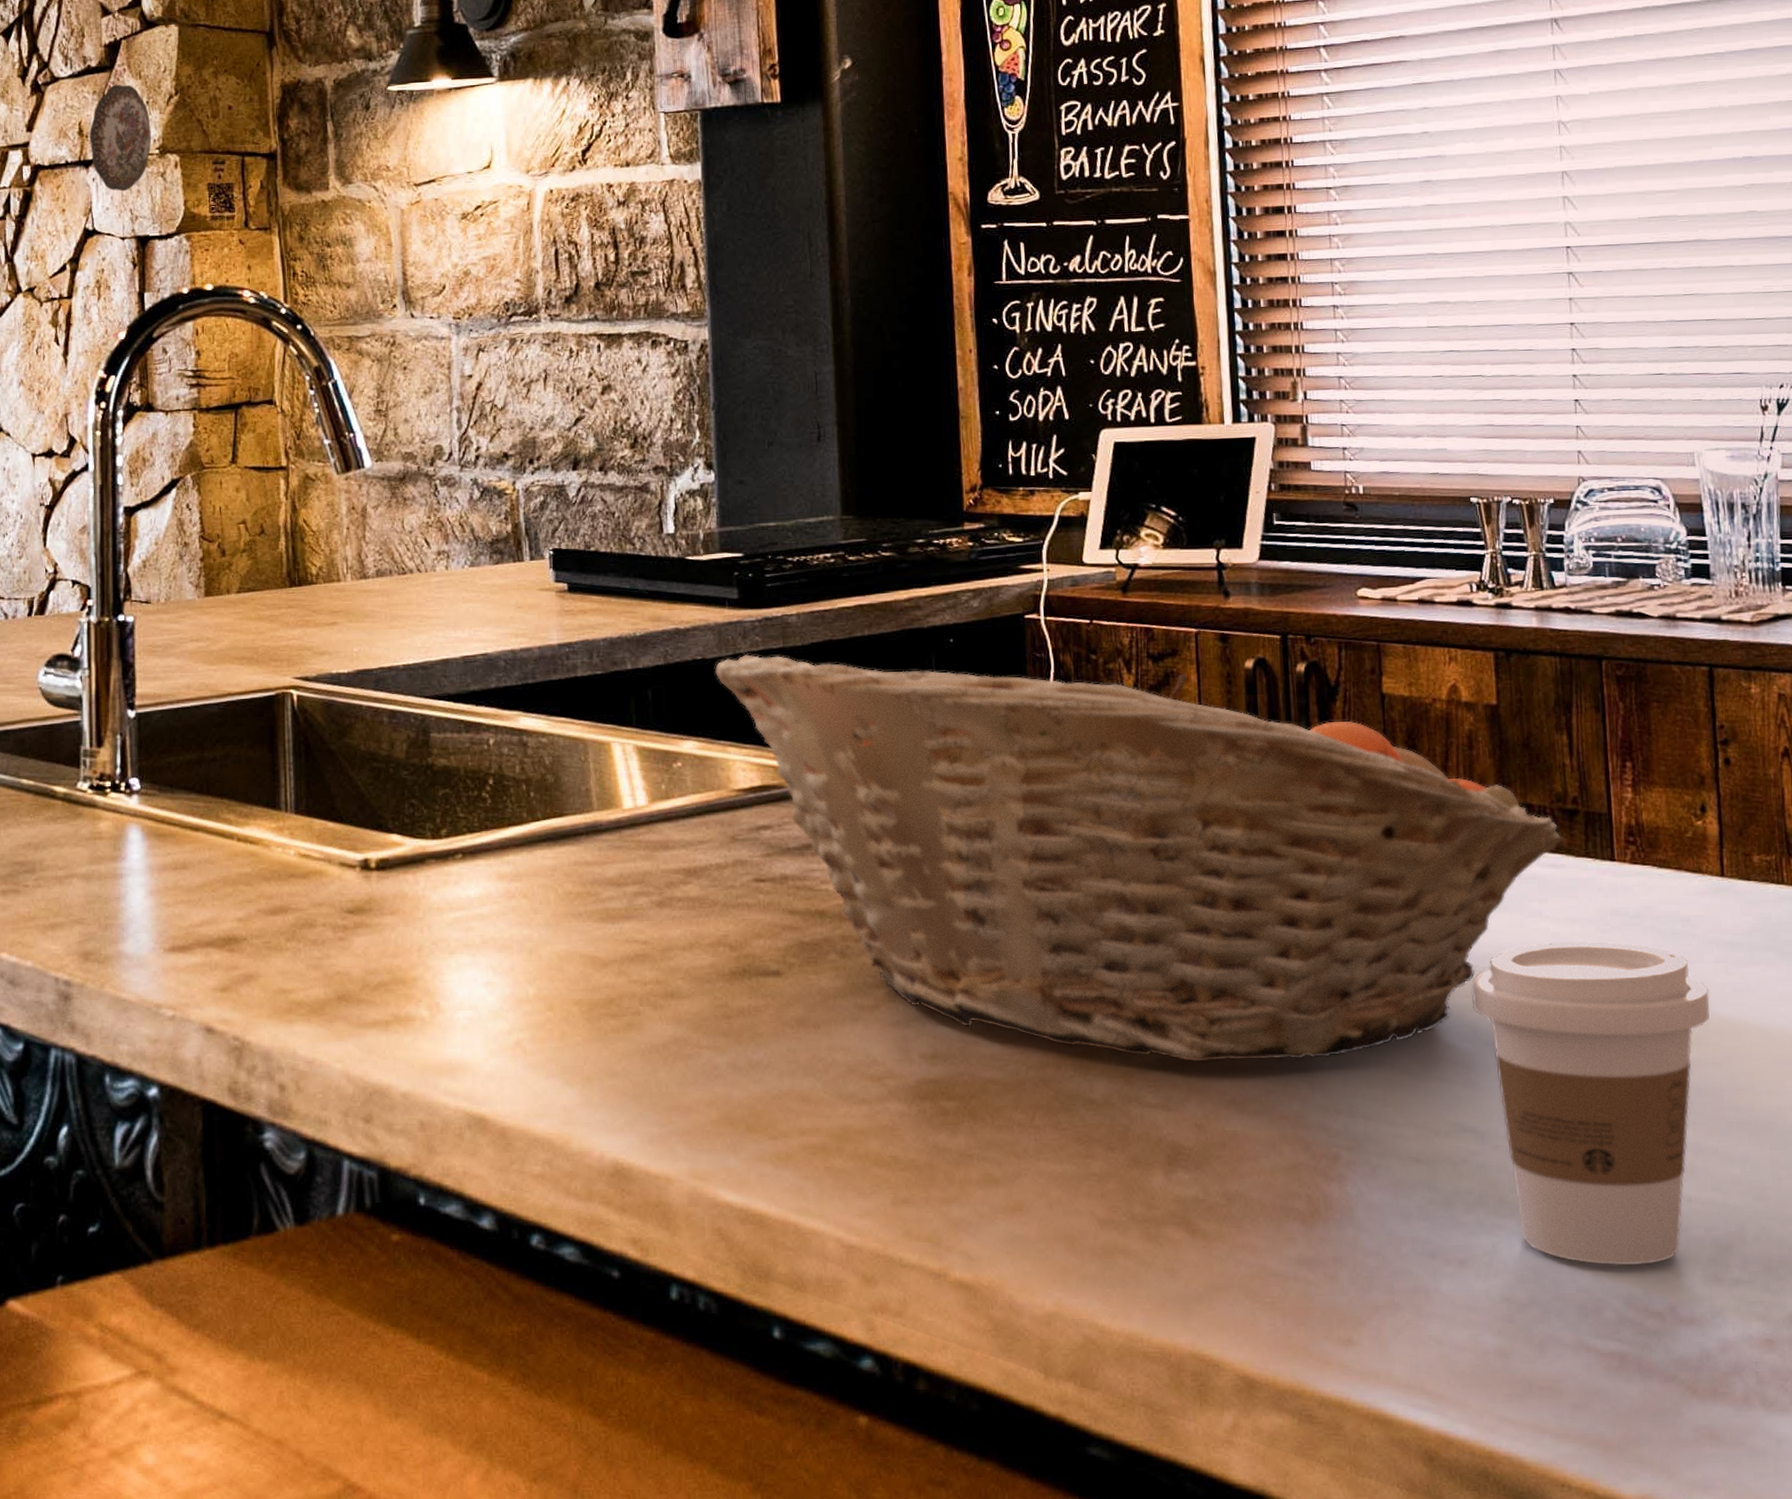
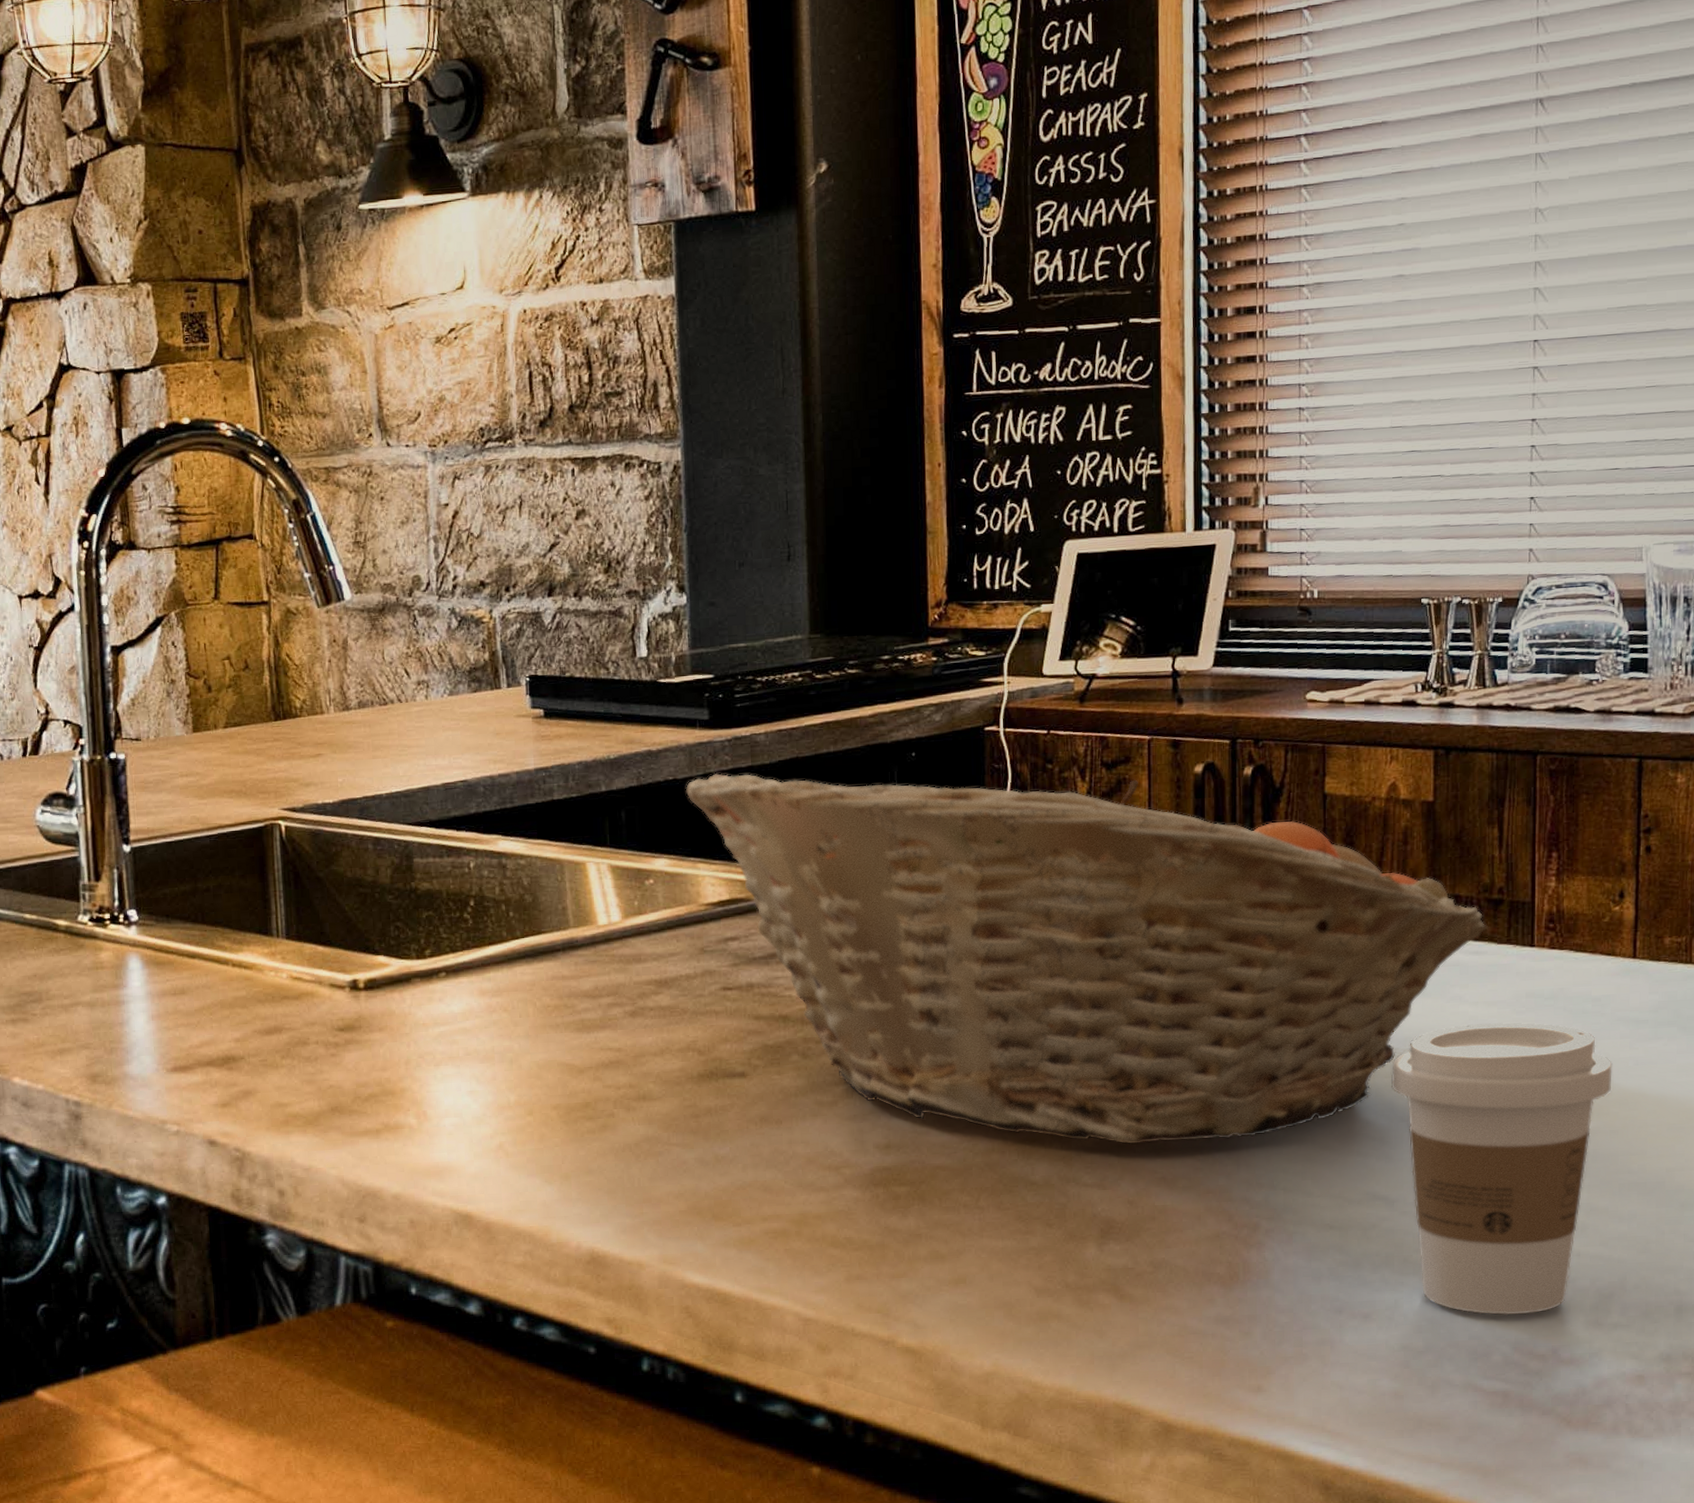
decorative plate: present [89,84,151,192] -> none [60,210,123,324]

